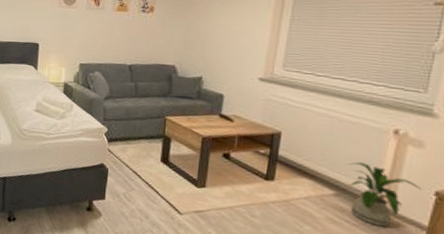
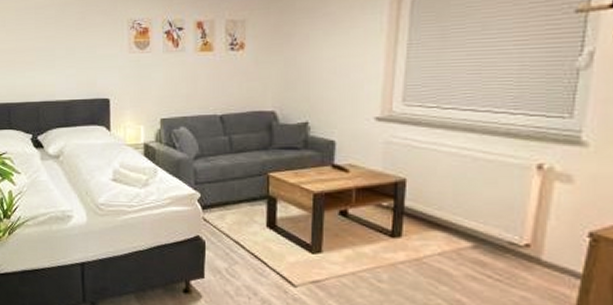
house plant: present [347,162,423,227] -> none [485,206,574,279]

